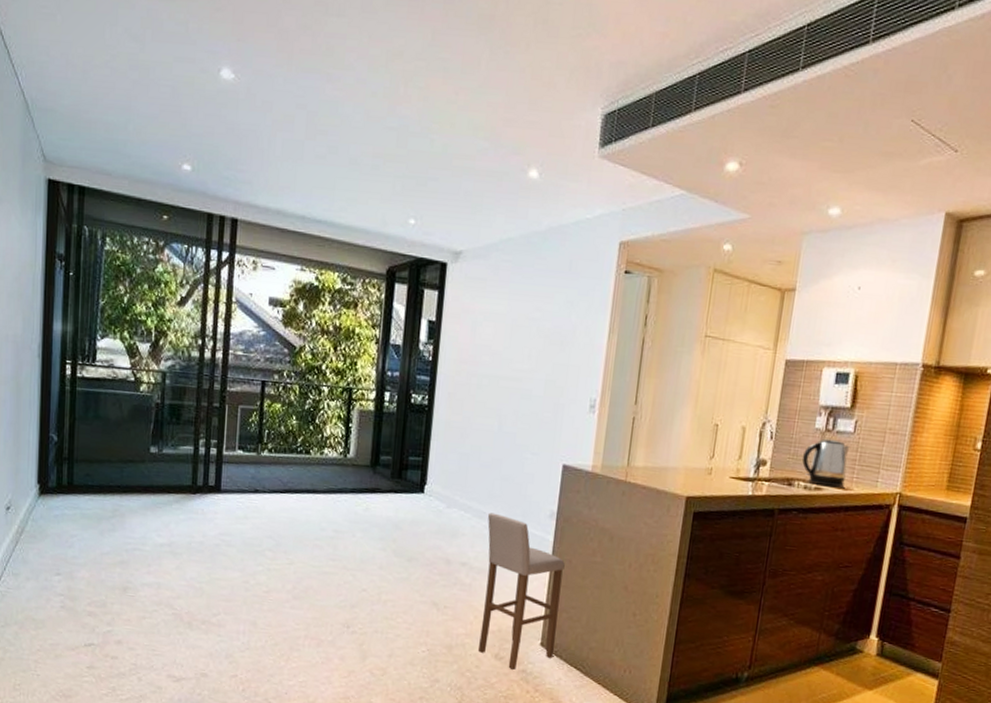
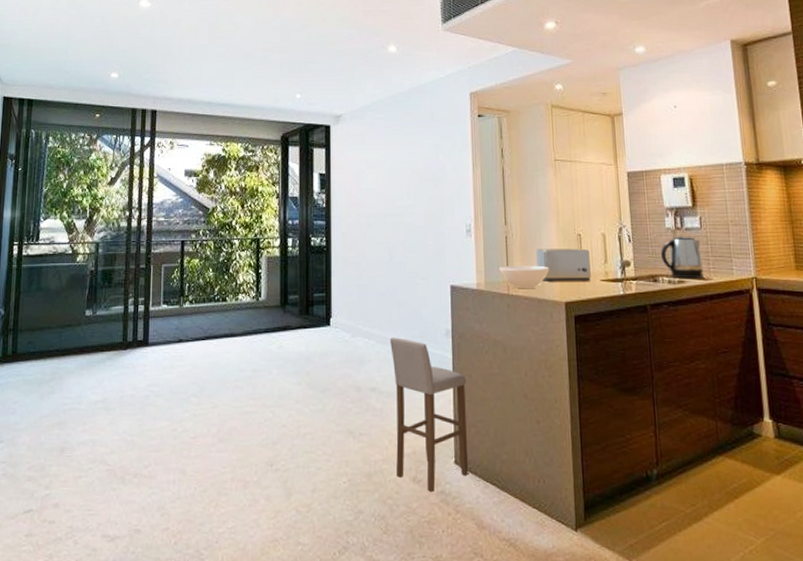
bowl: none [620,449,677,479] -> present [499,265,550,289]
toaster: none [663,435,724,477] -> present [536,248,591,282]

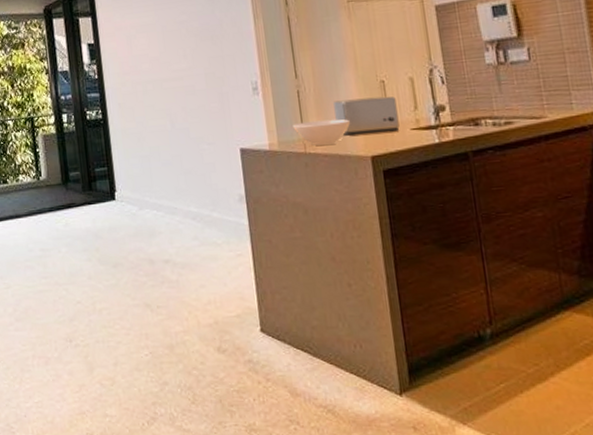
bar stool: present [390,337,469,492] -> none [180,207,277,361]
kettle: present [660,236,704,279] -> none [481,71,536,120]

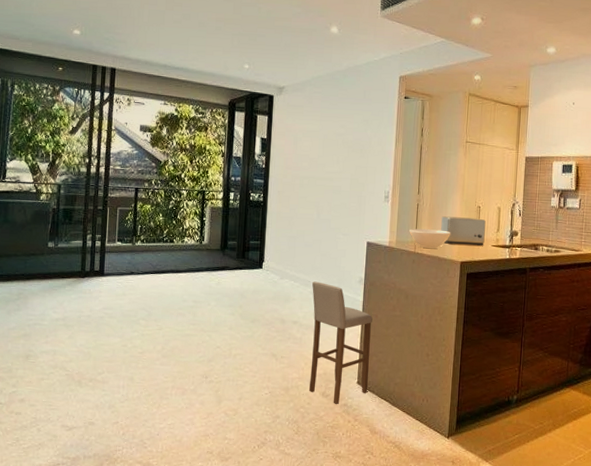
bar stool: none [180,207,277,361] -> present [309,281,373,404]

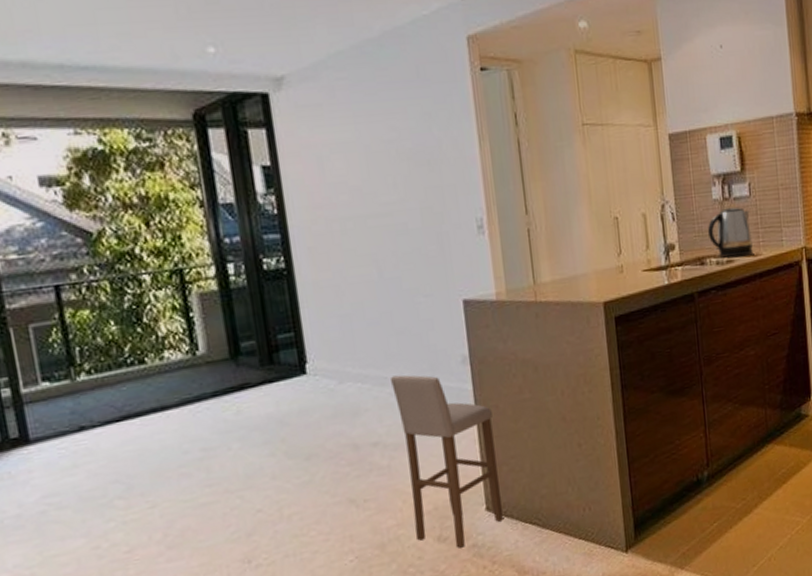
bowl: present [409,228,451,249] -> none [522,261,584,293]
toaster: present [441,216,486,246] -> none [566,234,632,280]
kettle: none [543,213,578,249] -> present [707,207,753,258]

